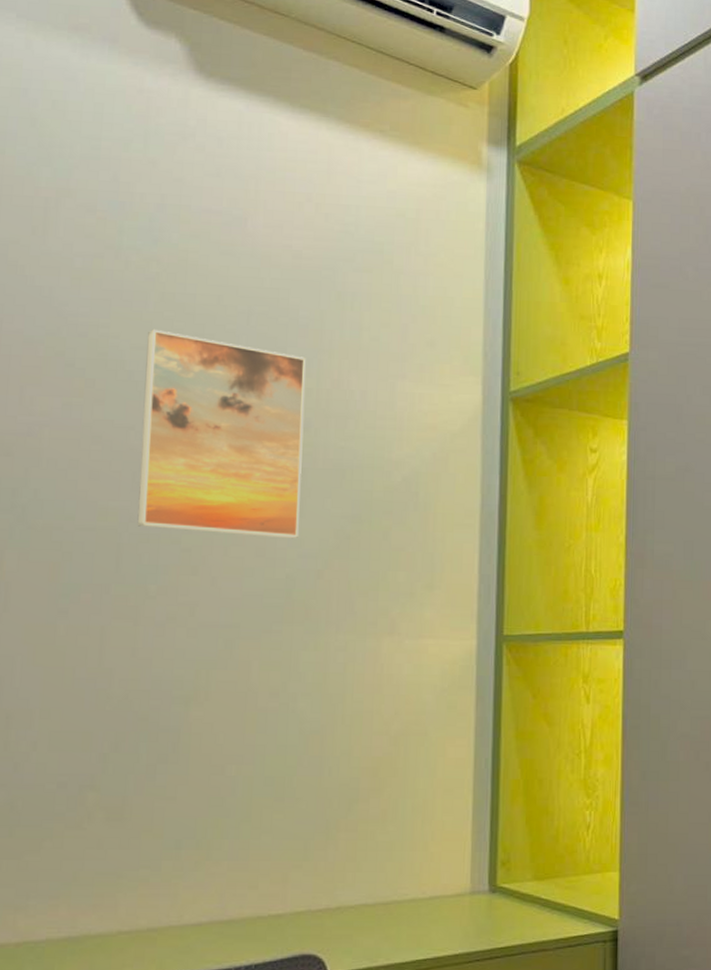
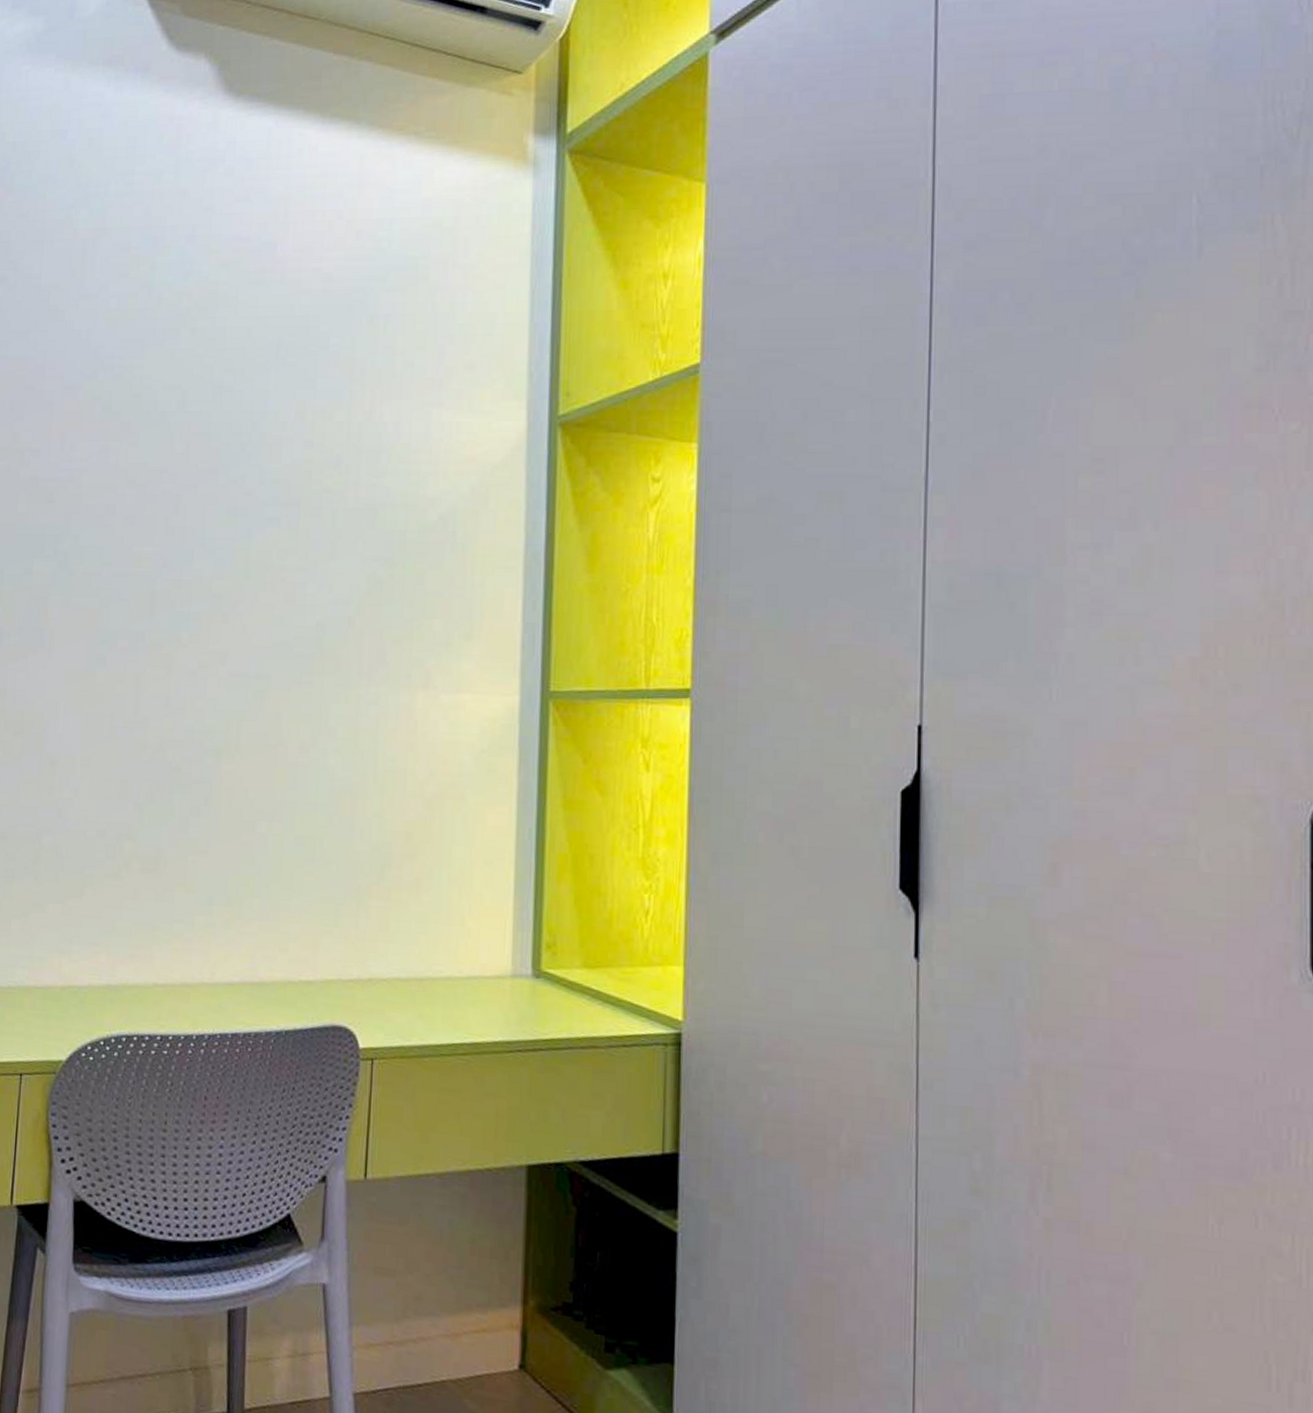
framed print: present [137,328,306,539] -> none [170,366,337,584]

